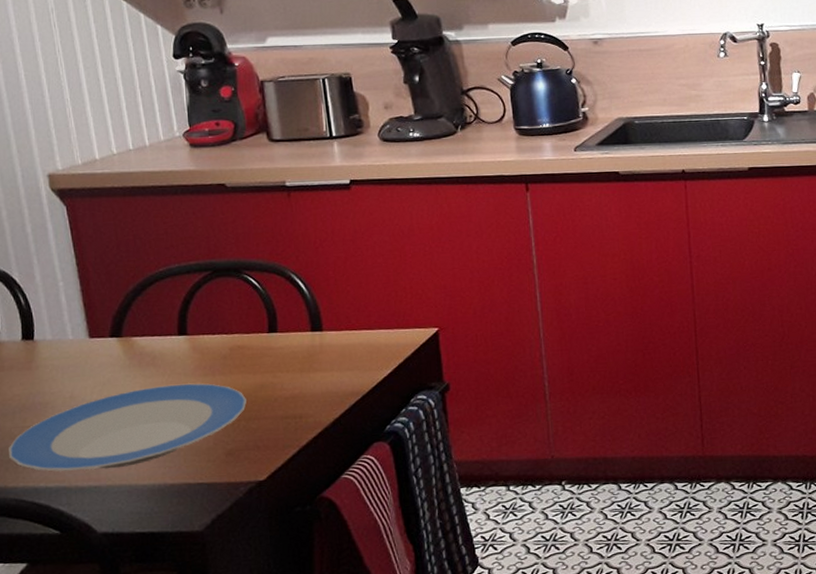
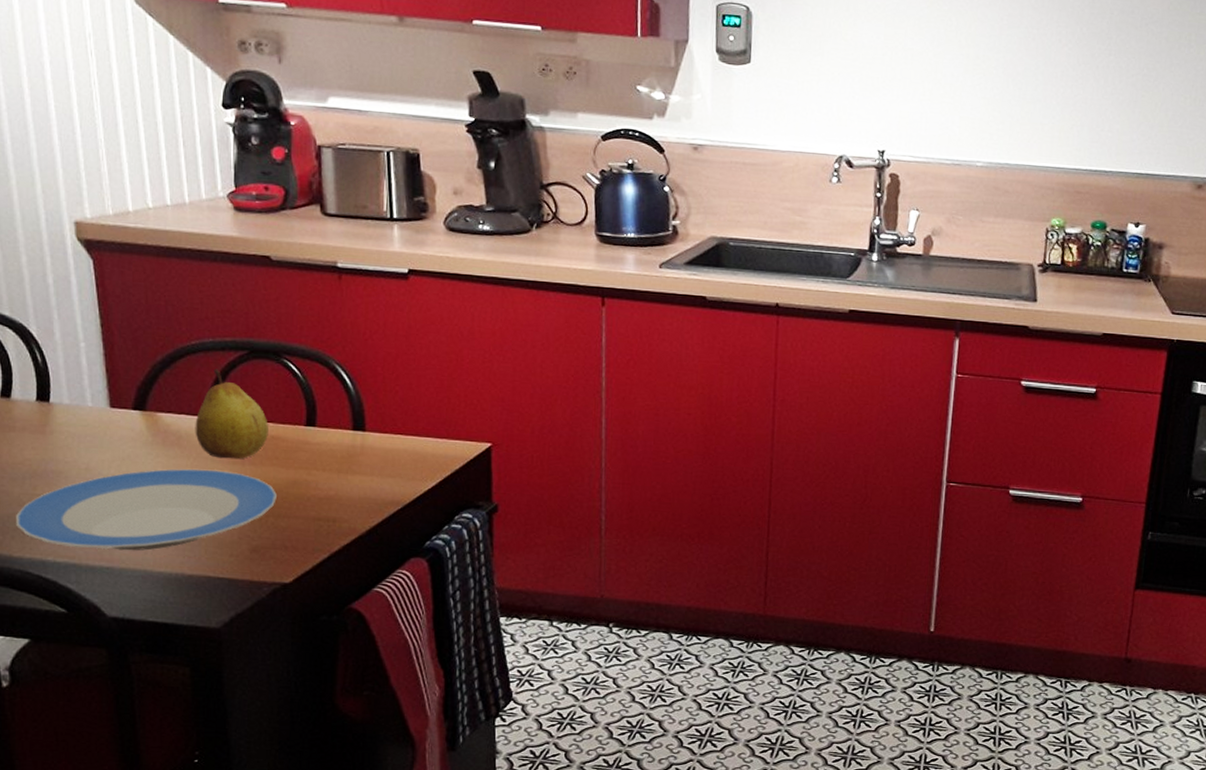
fruit: none [167,291,235,372] -> present [195,368,269,459]

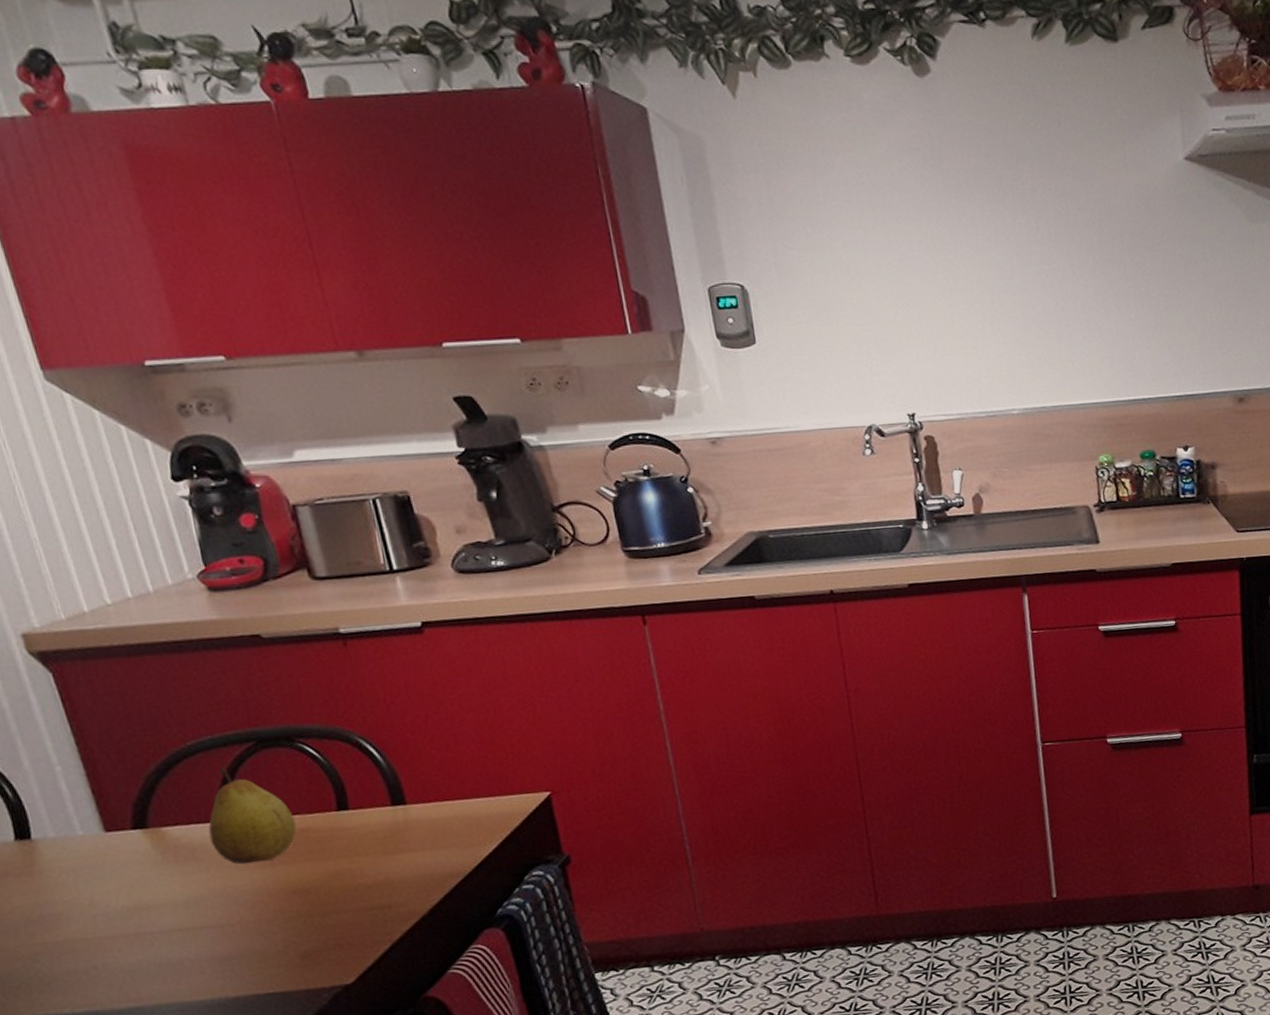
plate: present [16,468,278,551] -> none [16,875,320,995]

